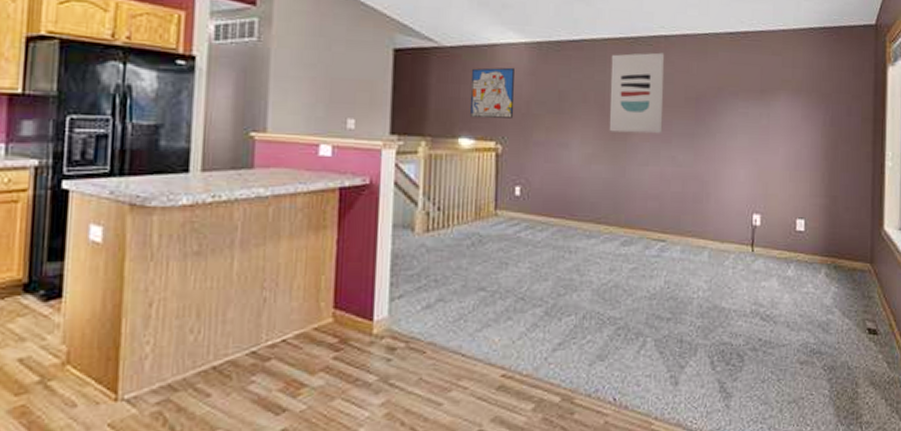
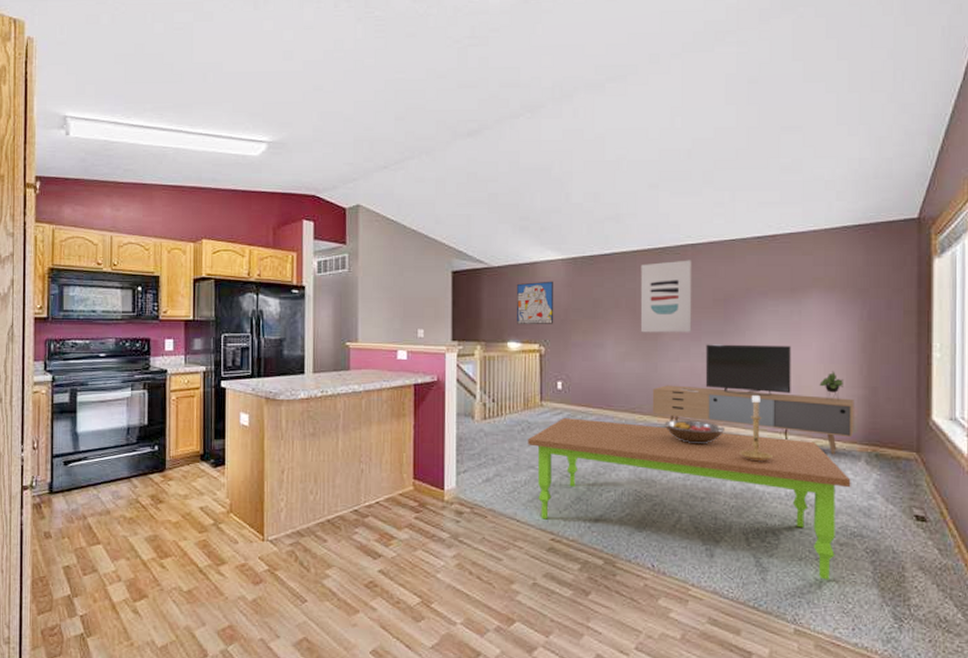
dining table: none [478,228,812,402] -> present [528,417,851,580]
media console: none [618,147,816,268] -> present [652,344,854,455]
fruit bowl: none [631,231,692,259] -> present [664,420,724,445]
candle holder: none [707,204,739,277] -> present [739,396,773,462]

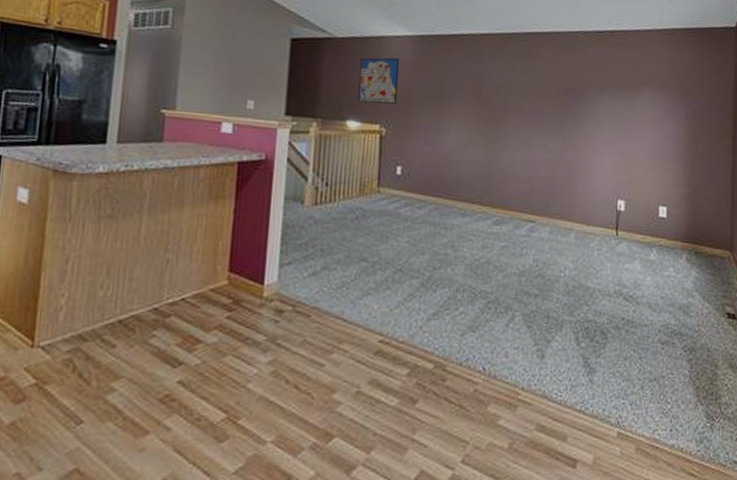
dining table: present [528,417,851,580] -> none [361,205,673,380]
wall art: present [640,260,692,333] -> none [484,47,538,123]
media console: present [652,344,854,455] -> none [491,135,678,252]
fruit bowl: present [664,420,724,445] -> none [502,212,560,239]
candle holder: present [739,396,773,462] -> none [573,190,604,258]

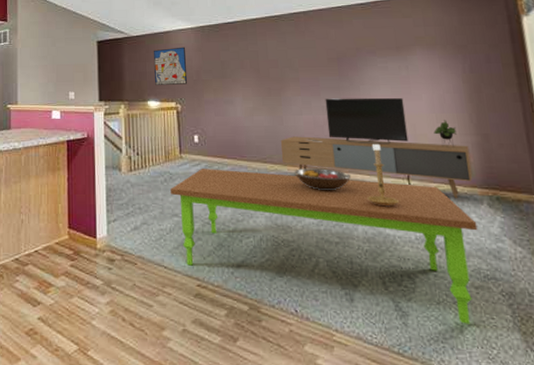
dining table: none [361,205,673,380] -> present [171,168,478,324]
media console: none [491,135,678,252] -> present [280,97,473,199]
fruit bowl: none [502,212,560,239] -> present [294,168,350,191]
candle holder: none [573,190,604,258] -> present [367,144,399,207]

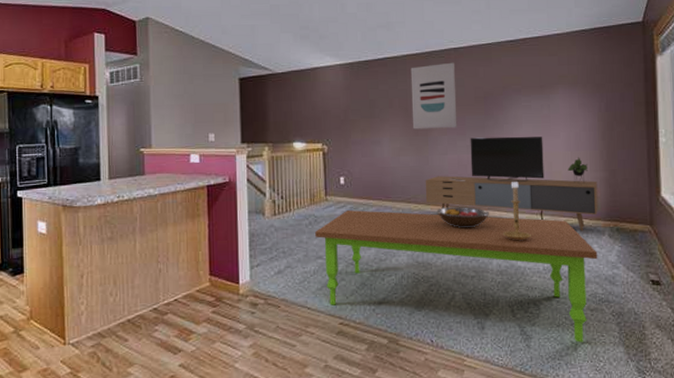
wall art: present [154,47,188,86] -> none [300,84,335,127]
wall art: none [260,25,311,90] -> present [410,62,458,130]

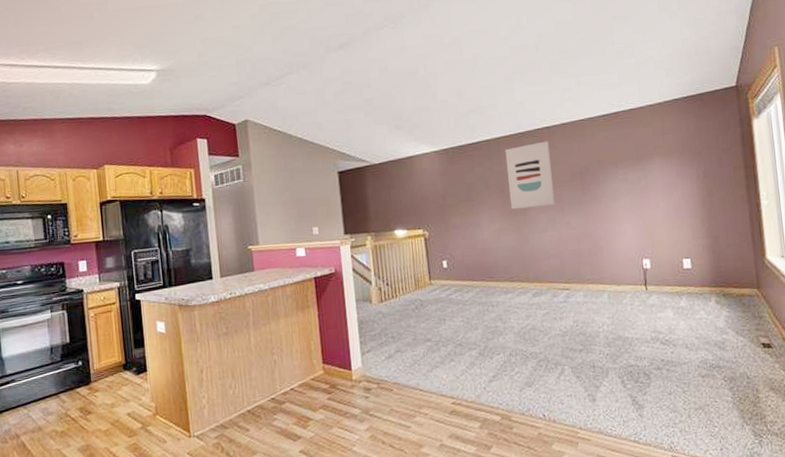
dining table: present [315,209,598,343] -> none [422,289,706,409]
media console: present [425,136,598,231] -> none [526,208,703,299]
fruit bowl: present [436,206,489,228] -> none [540,282,593,303]
candle holder: present [503,182,531,241] -> none [608,254,637,313]

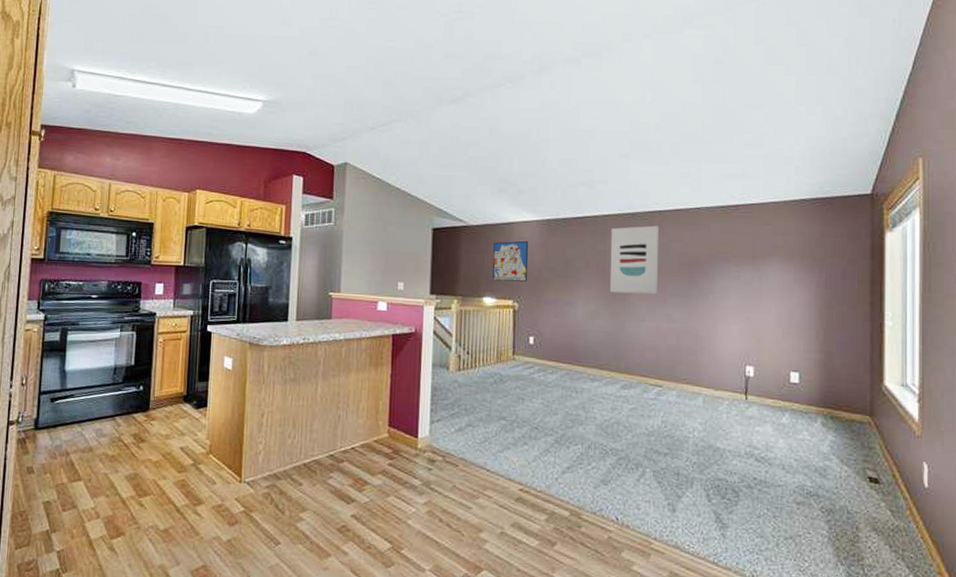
wall art: none [398,171,434,214] -> present [493,240,528,282]

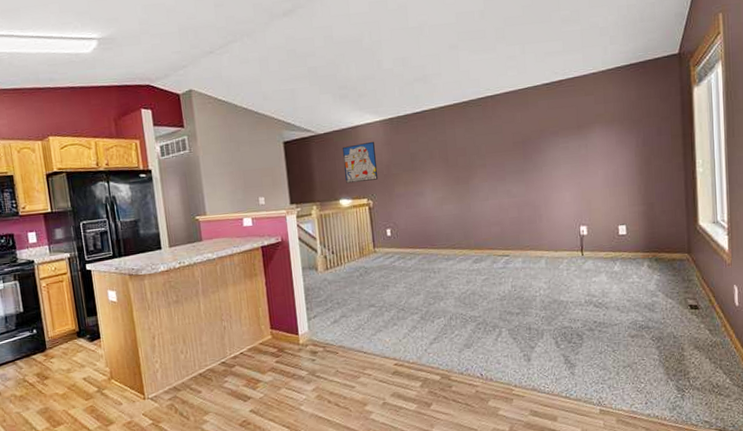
wall art: present [609,225,660,295] -> none [449,110,497,179]

